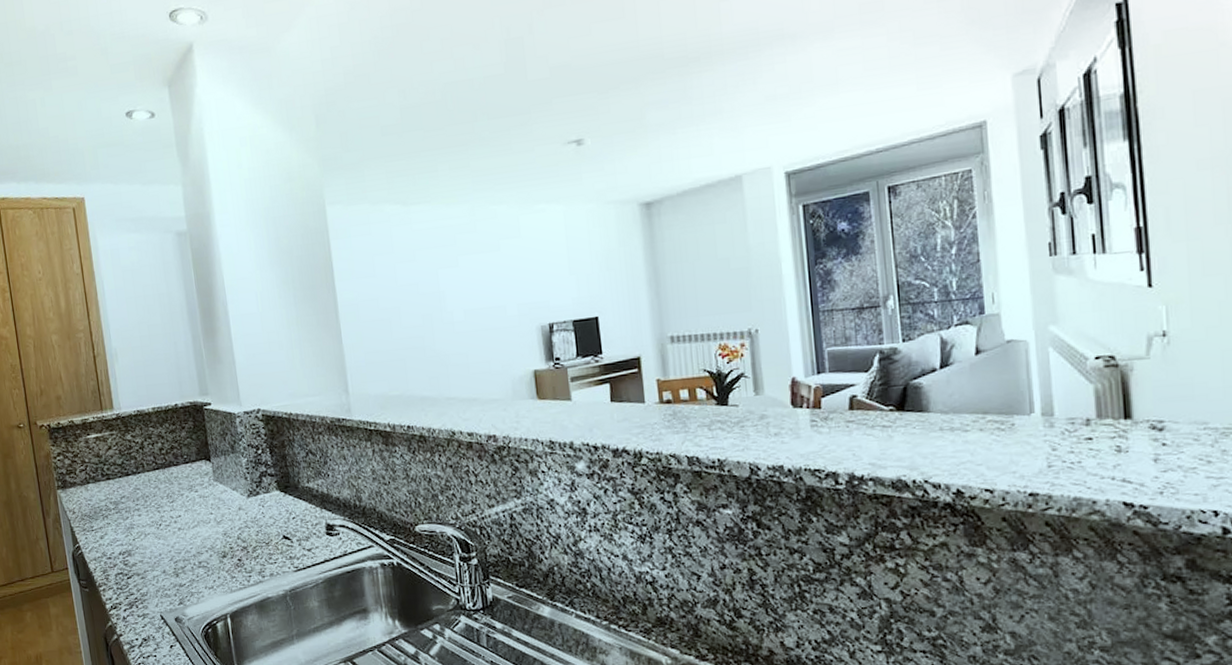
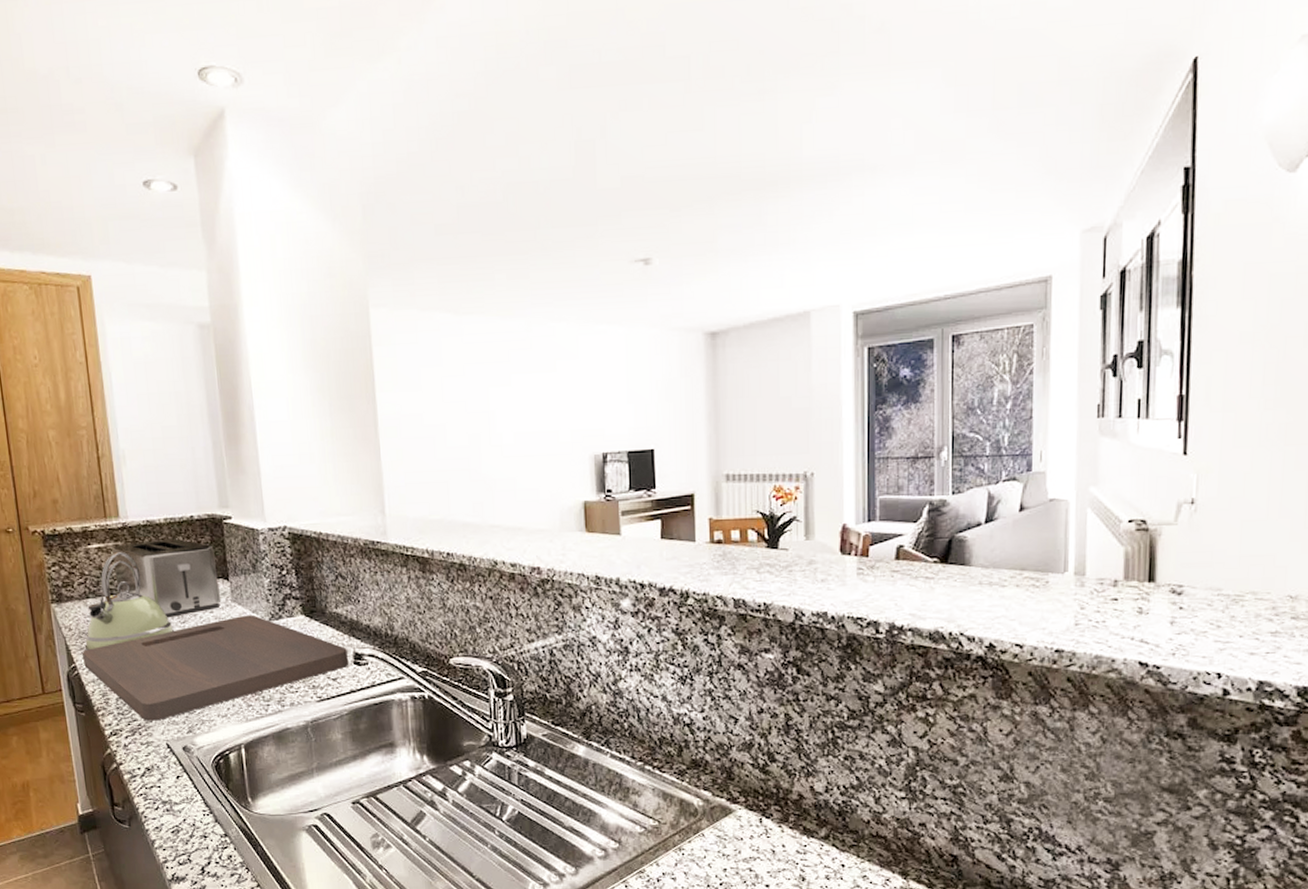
cutting board: none [85,492,321,595] -> present [82,615,348,721]
kettle: none [86,440,164,531] -> present [84,552,174,651]
toaster: none [108,425,204,499] -> present [112,538,220,618]

